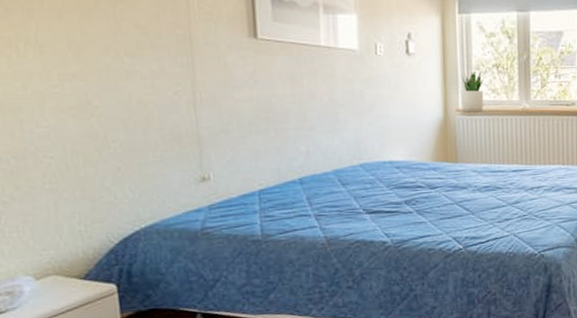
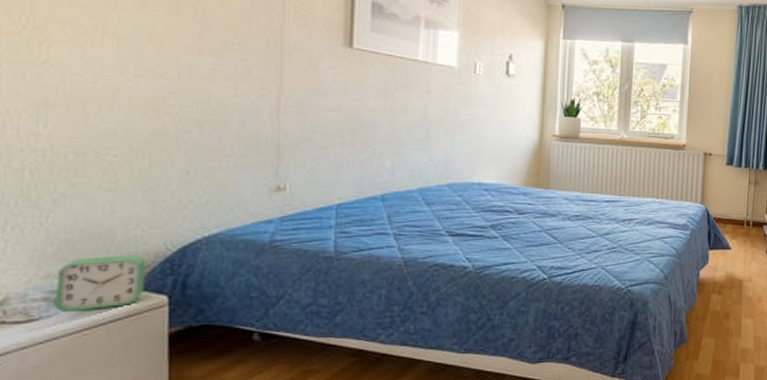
alarm clock: none [15,248,95,304] -> present [55,255,146,312]

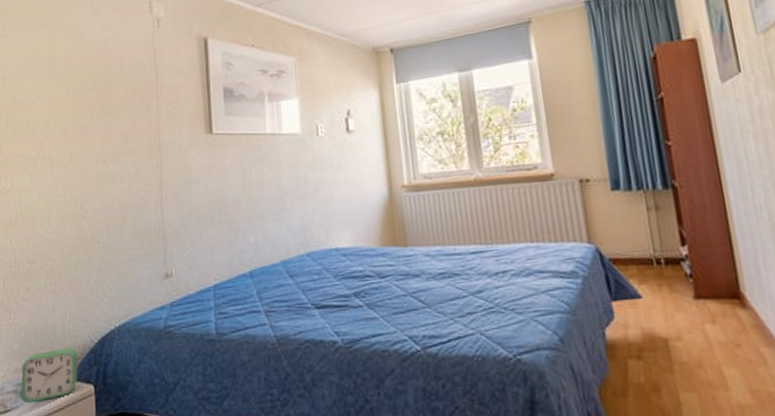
planter: present [558,97,583,139] -> none [404,140,431,189]

